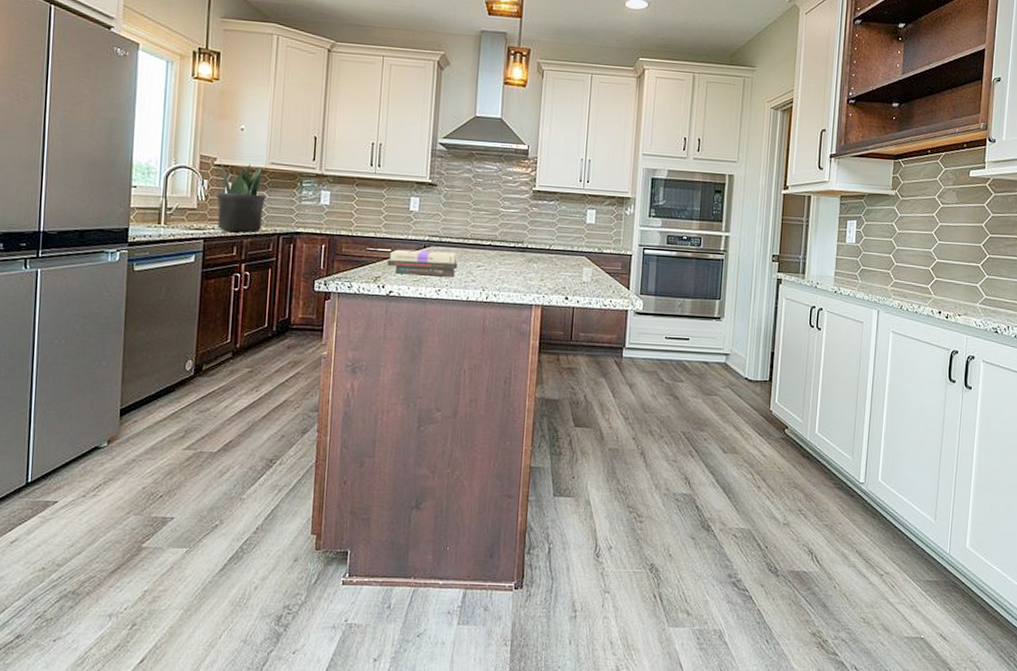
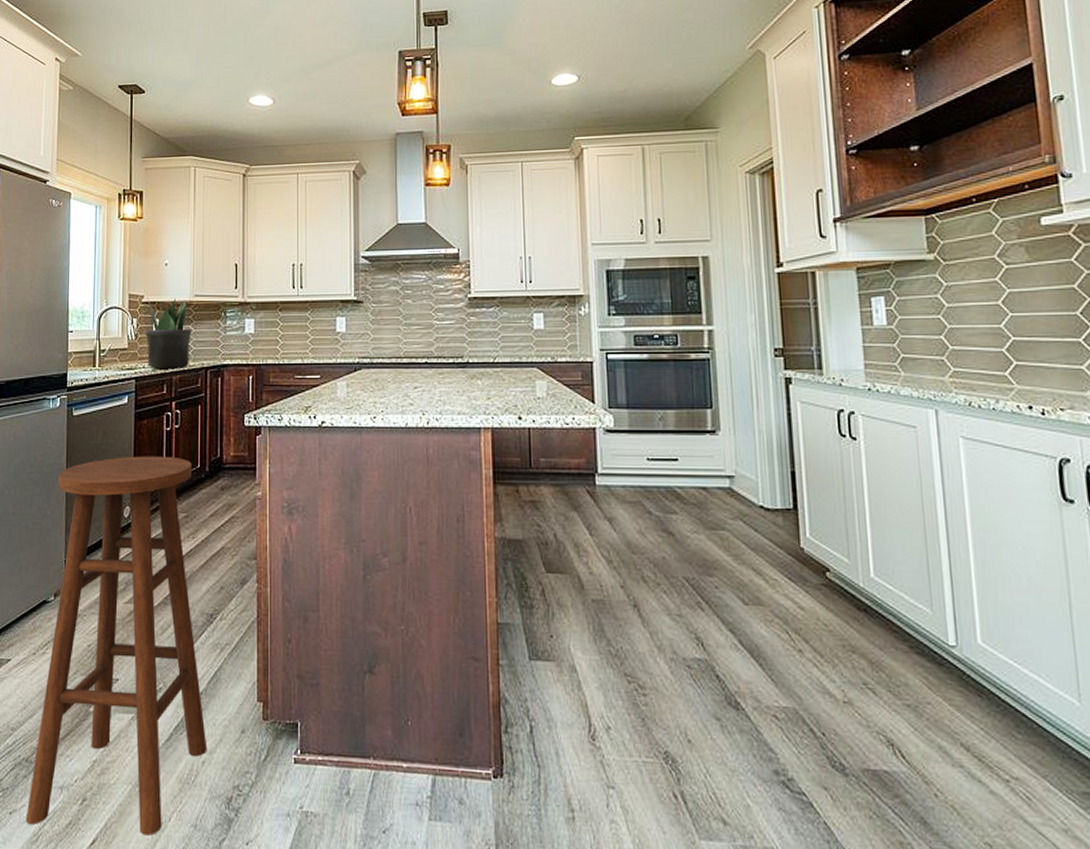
bar stool: none [70,313,261,652] -> present [25,456,208,836]
books: present [387,249,458,277] -> none [317,374,393,402]

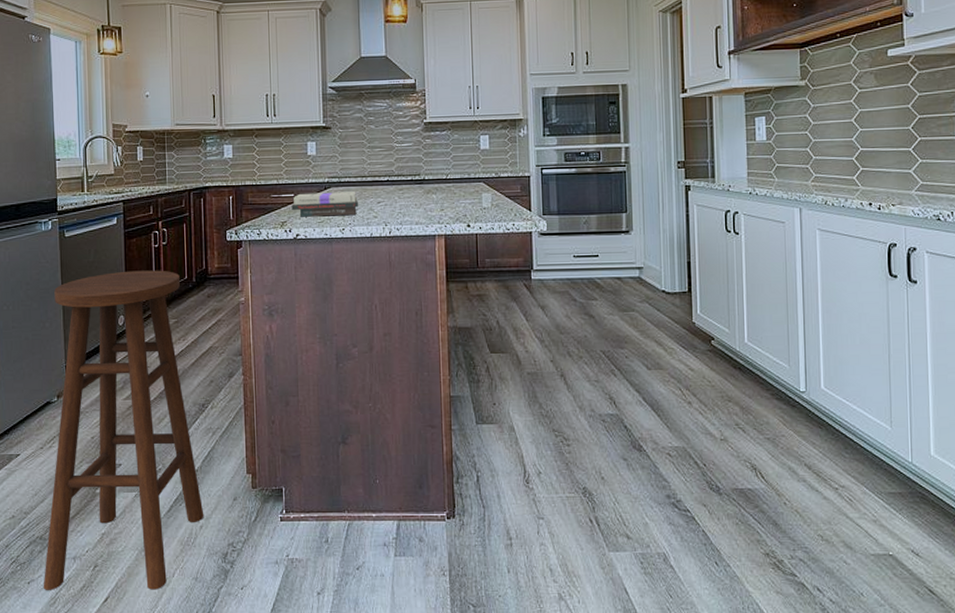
planter: present [145,297,192,370] -> none [130,126,175,193]
books: none [317,374,393,402] -> present [291,191,359,217]

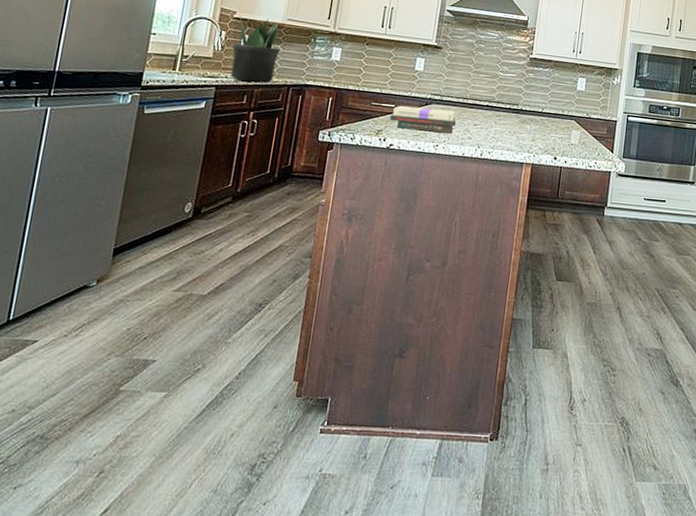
bar stool: present [43,270,204,590] -> none [31,157,262,502]
planter: none [130,126,175,193] -> present [230,14,280,84]

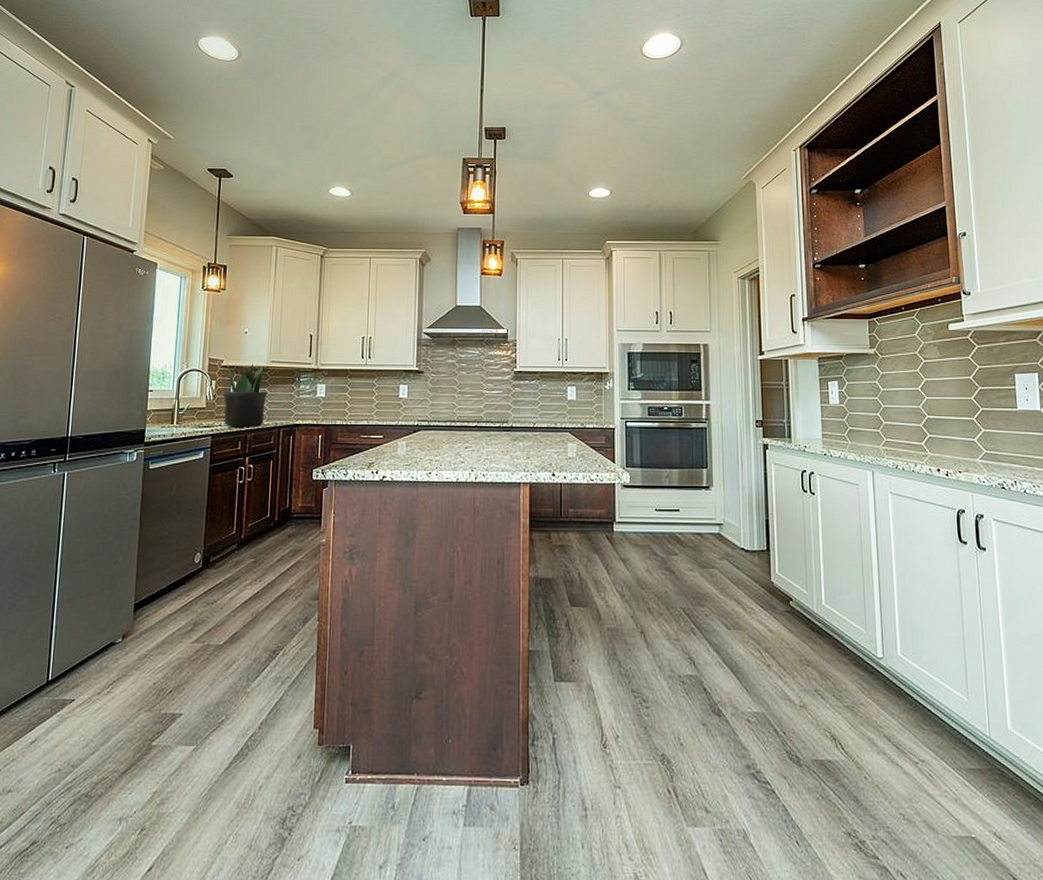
books: present [390,105,457,133] -> none [380,435,447,460]

